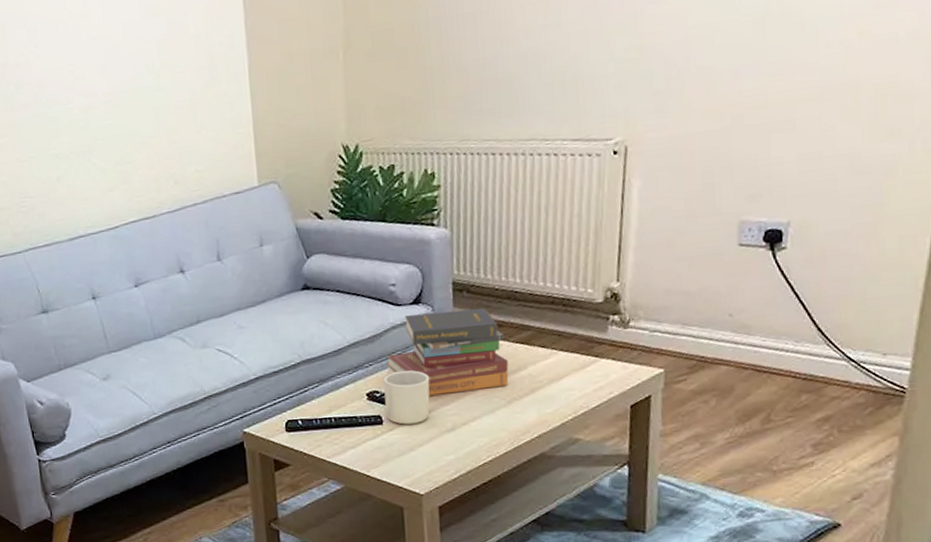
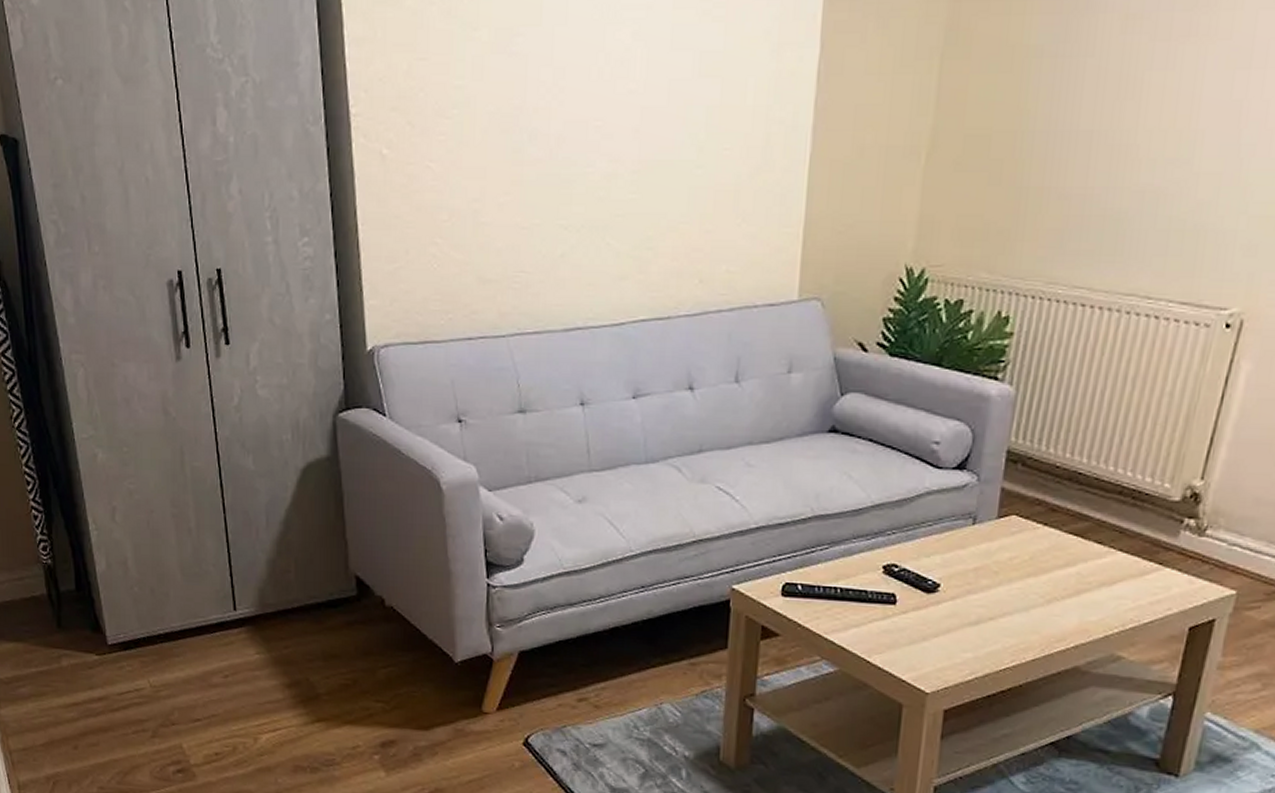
mug: present [383,370,431,425] -> none [902,545,961,610]
books: present [386,307,509,396] -> none [911,482,1057,582]

